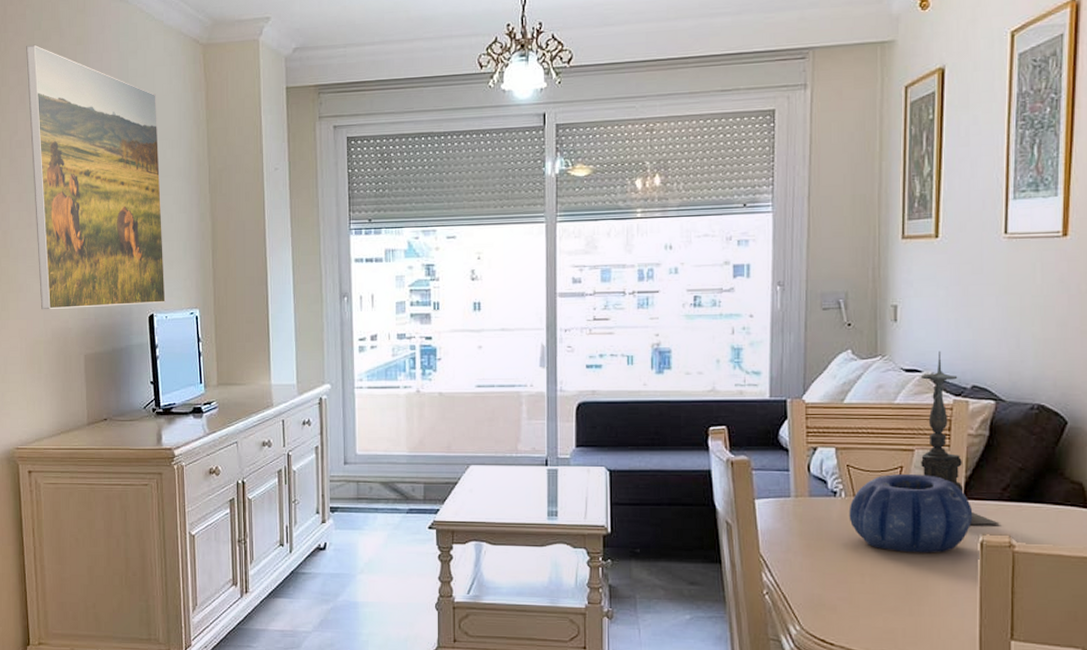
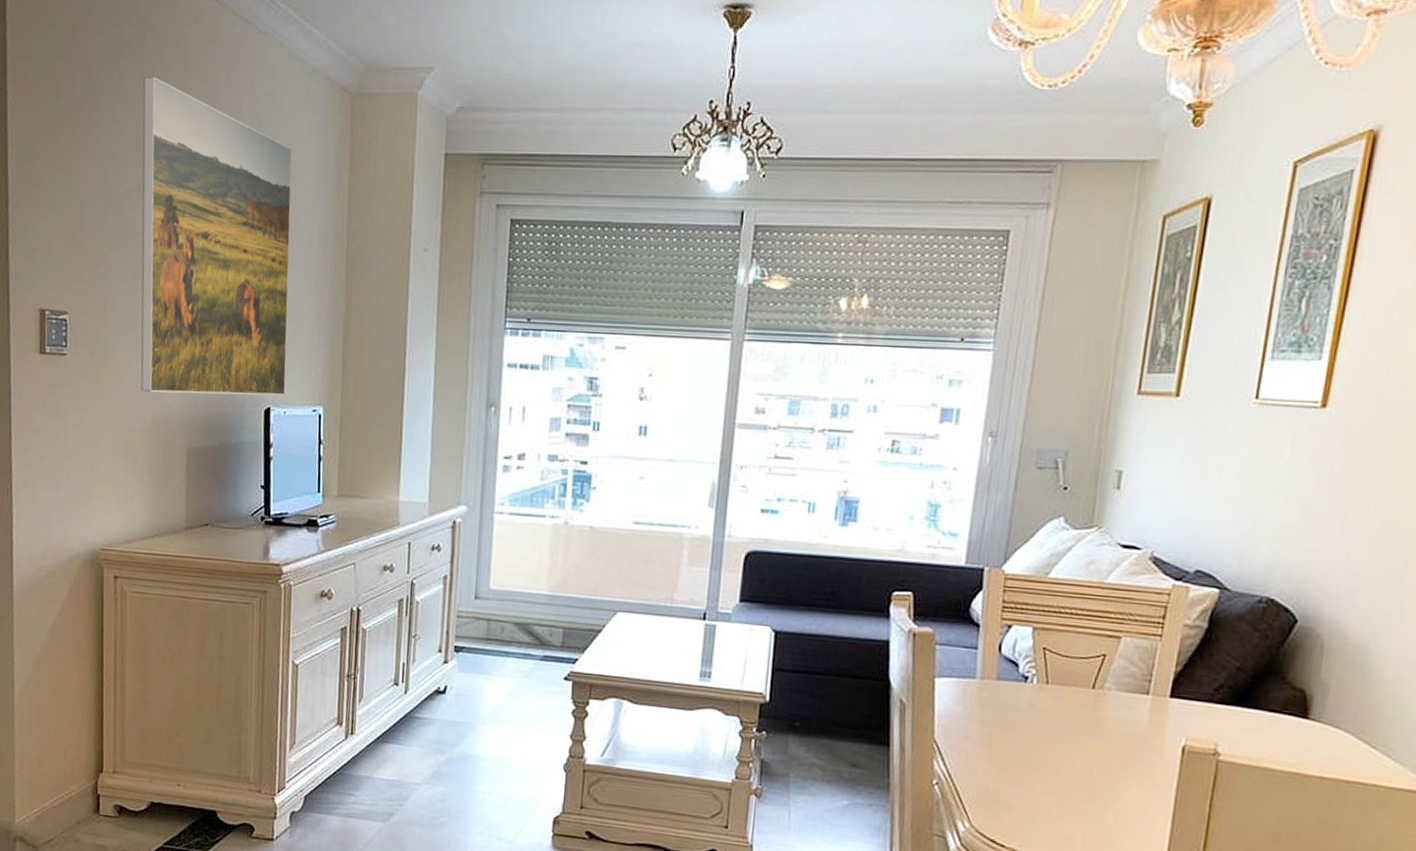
decorative bowl: present [849,474,973,553] -> none [1038,662,1179,755]
candle holder: present [921,351,1000,525] -> none [1127,527,1207,729]

